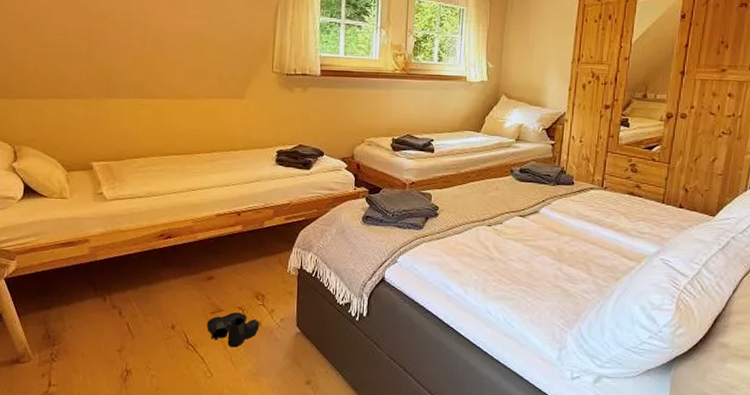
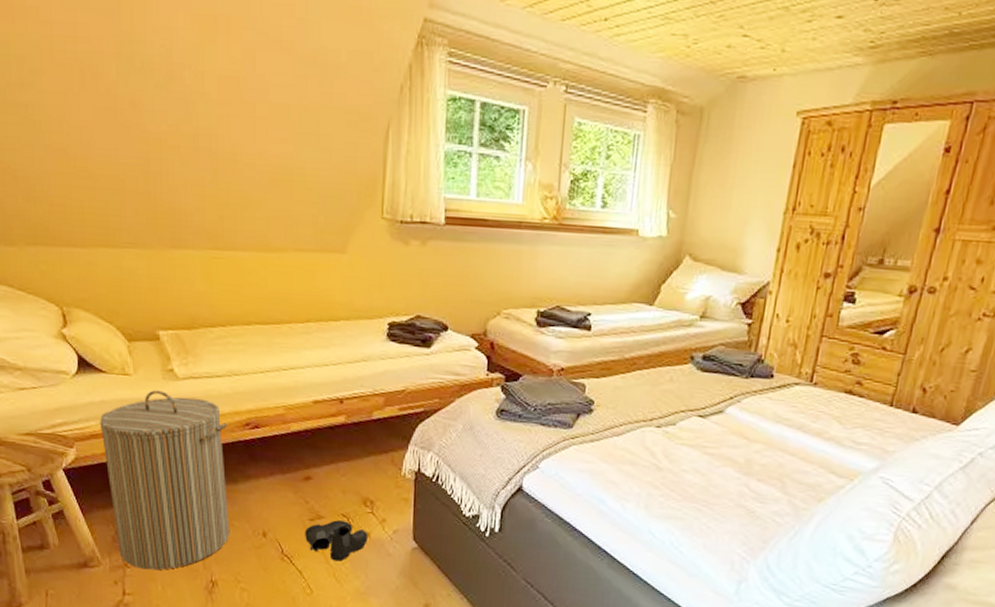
laundry hamper: none [39,210,145,363] -> present [100,390,230,571]

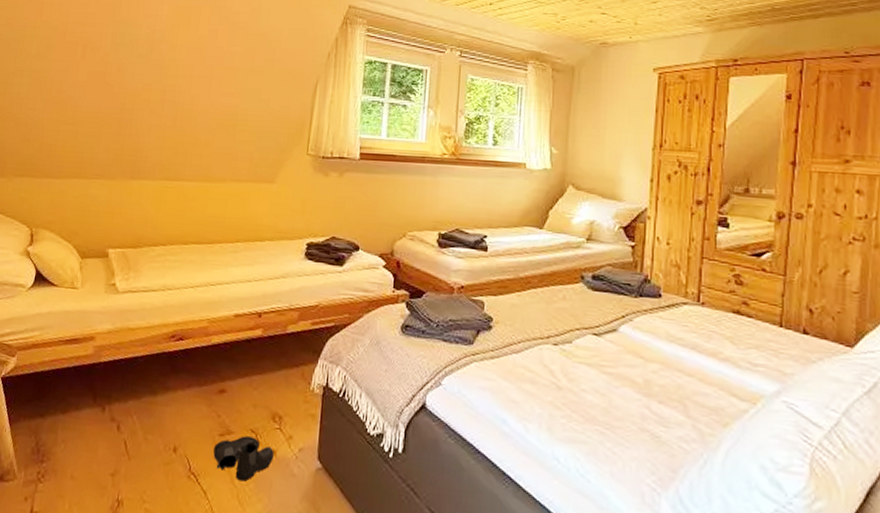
laundry hamper: present [100,390,230,571] -> none [35,302,155,487]

